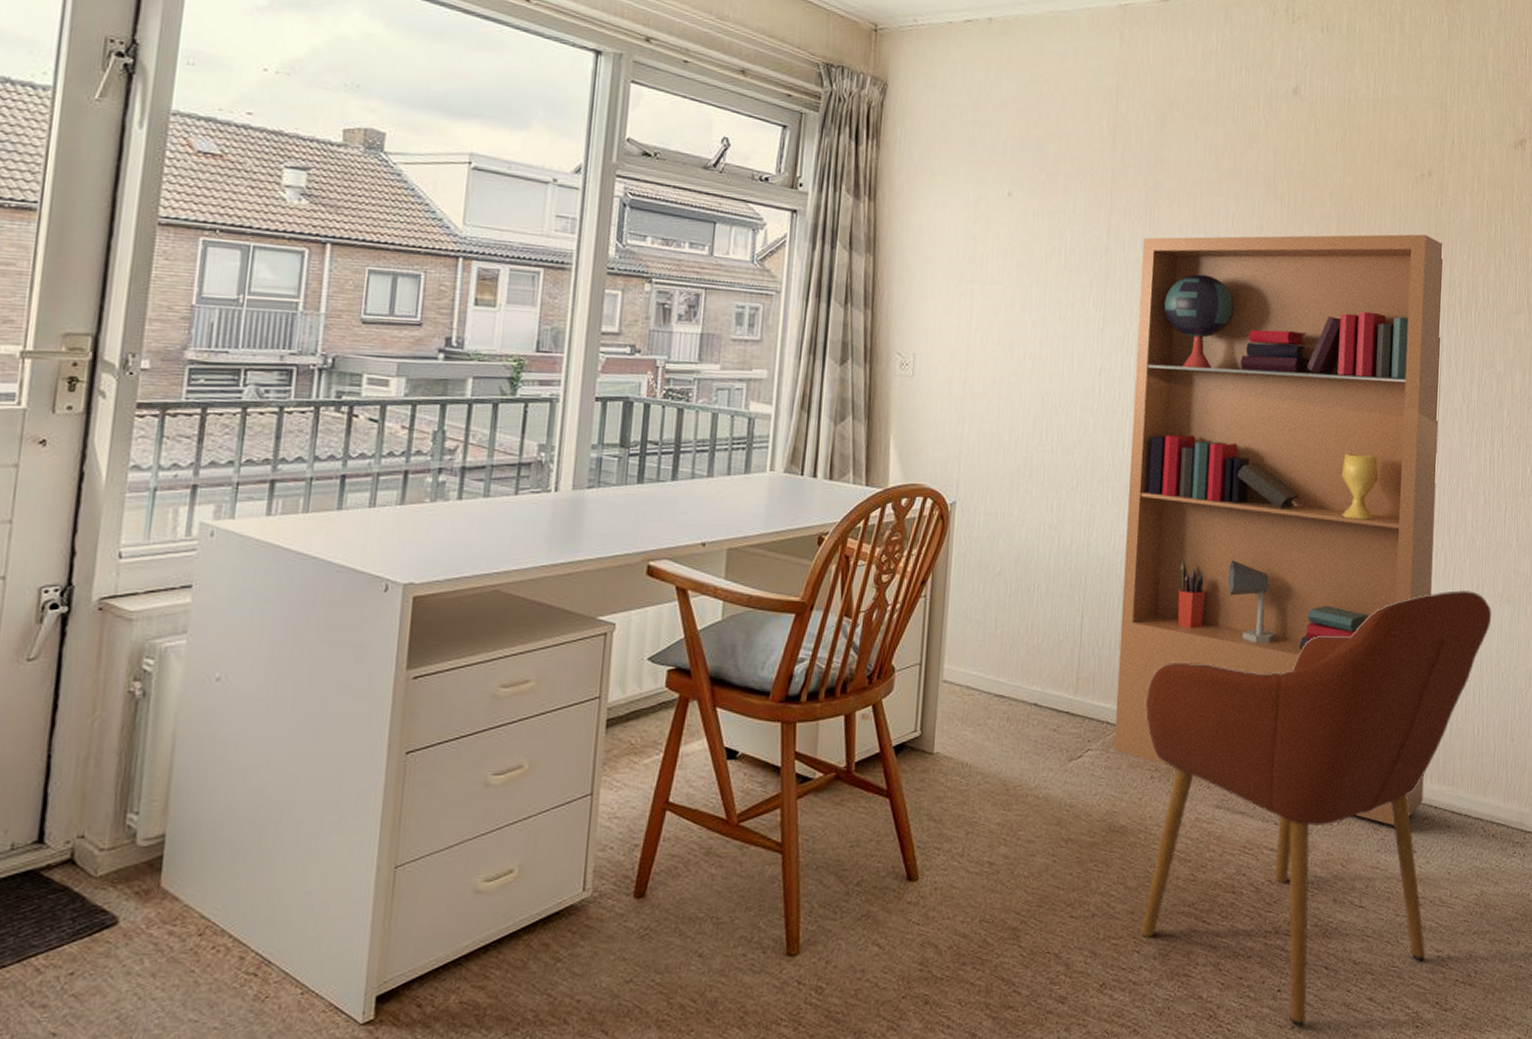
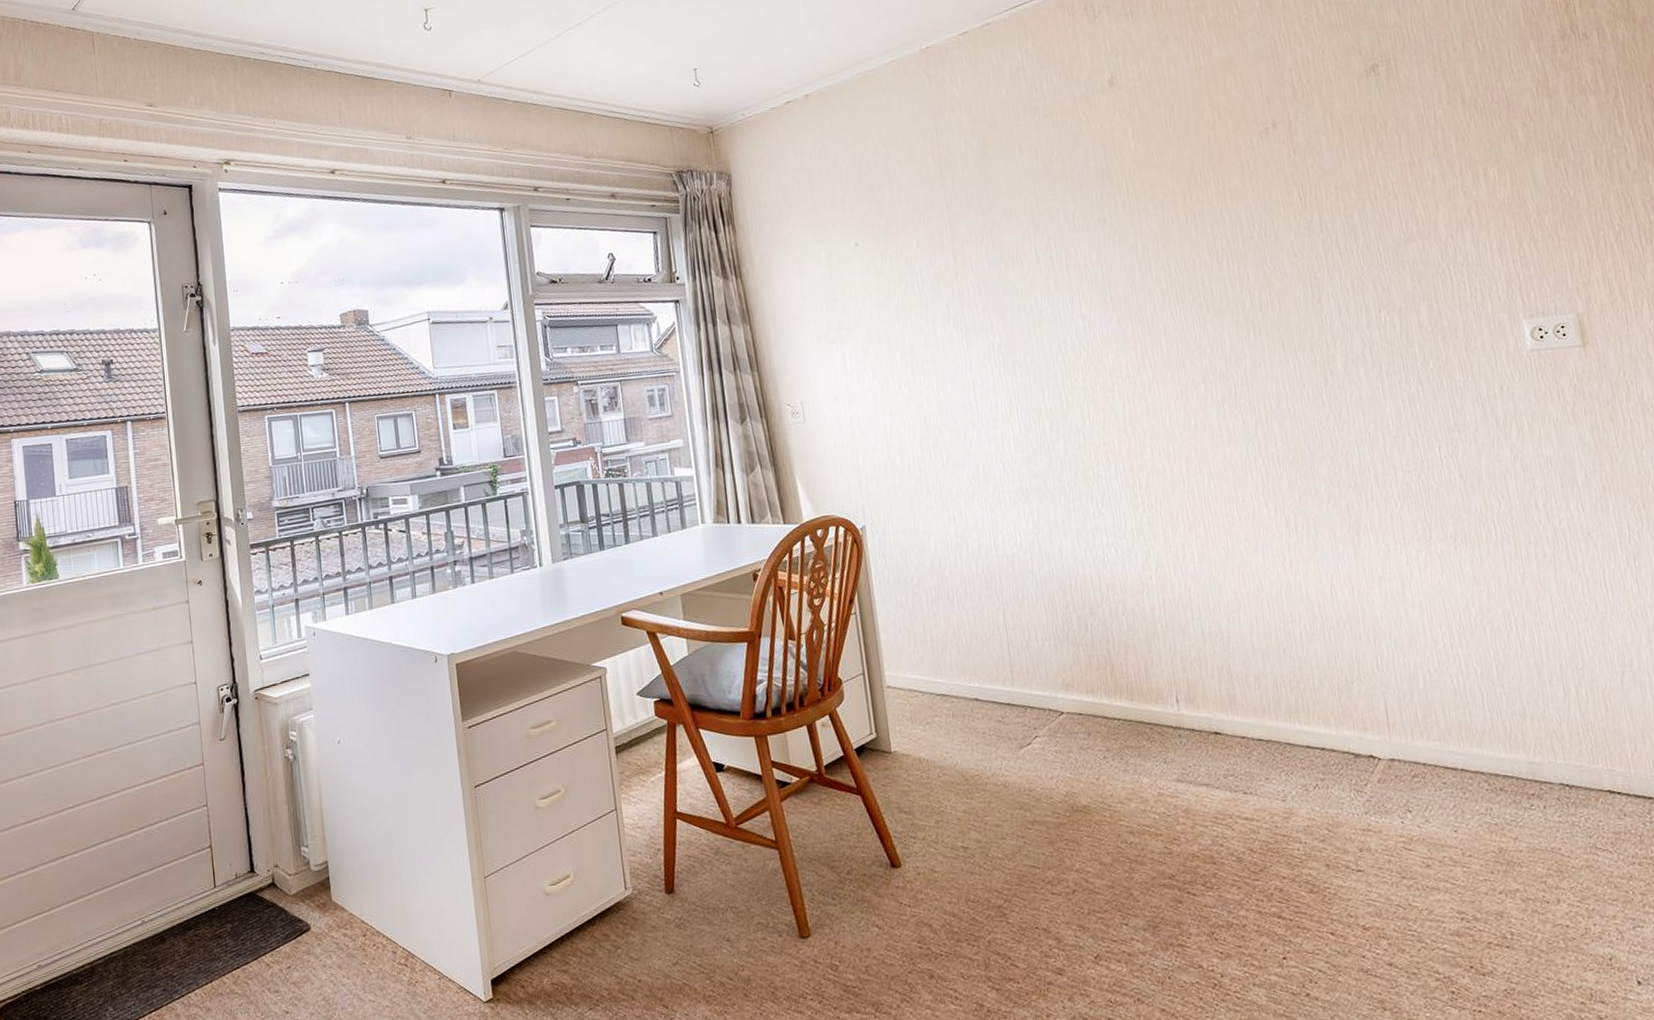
bookcase: present [1113,234,1443,826] -> none [988,187,1408,786]
armchair: present [1140,589,1492,1027] -> none [1081,537,1448,994]

